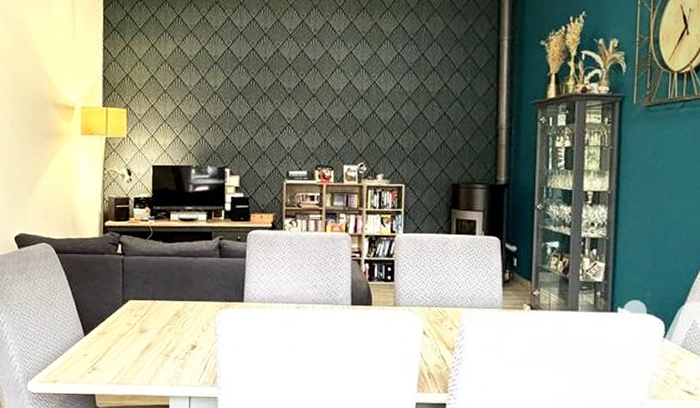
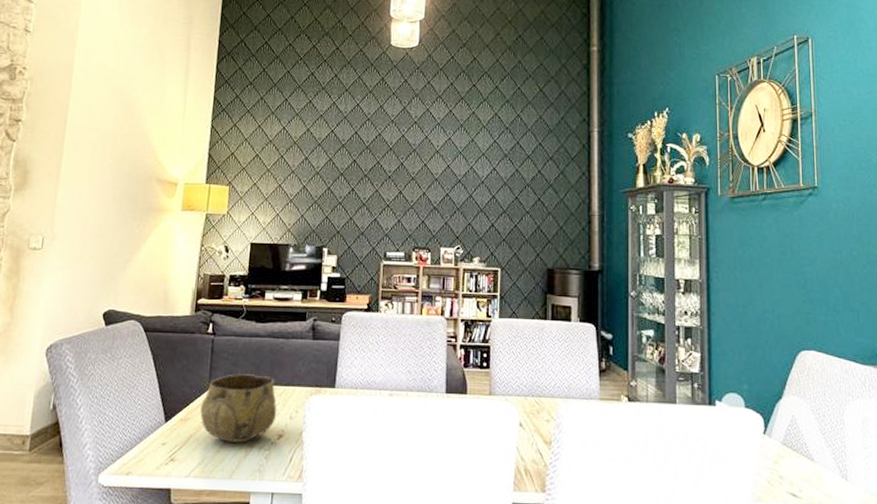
decorative bowl: none [116,291,189,353] -> present [200,374,277,443]

